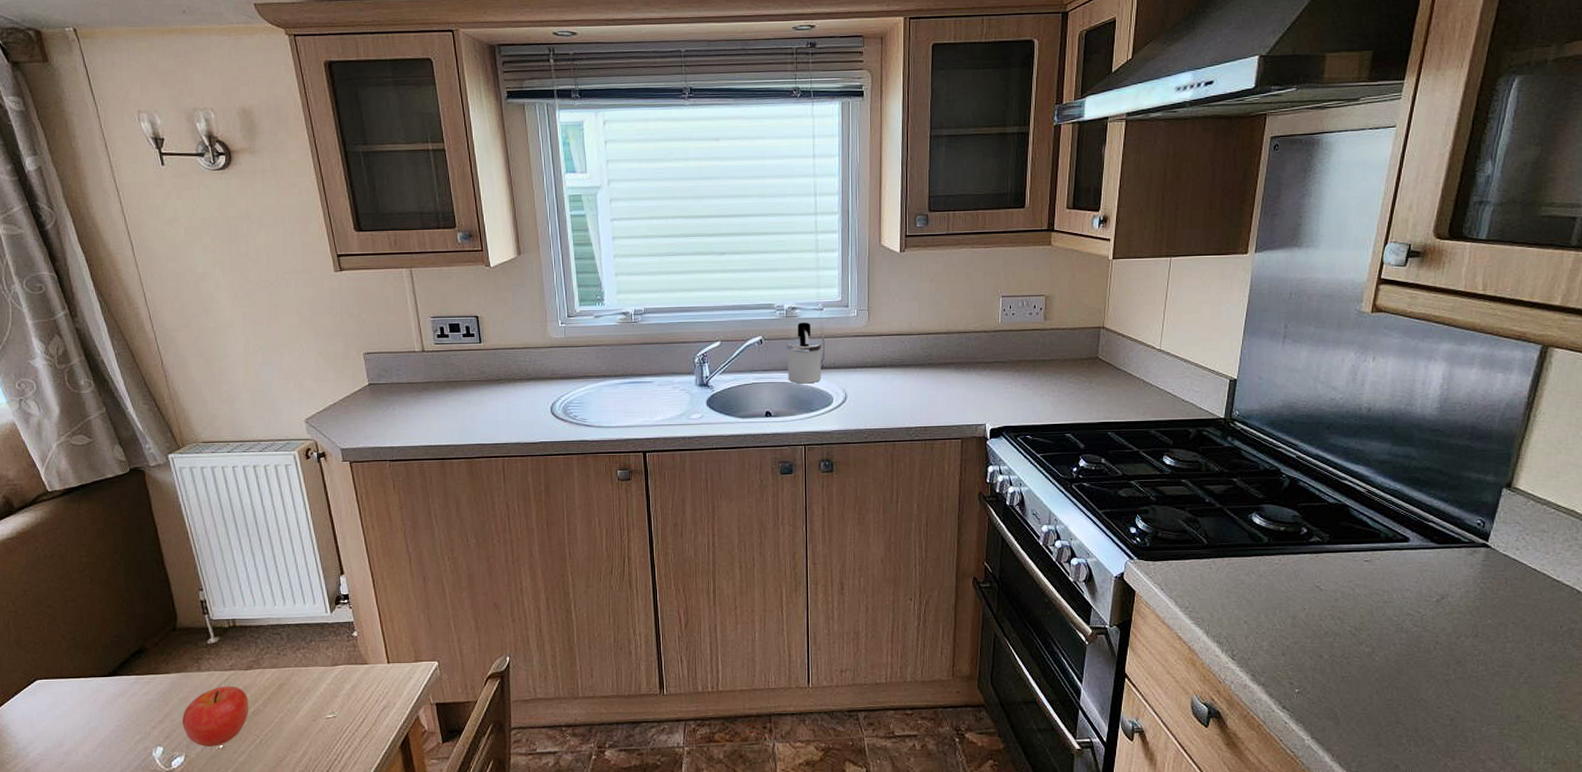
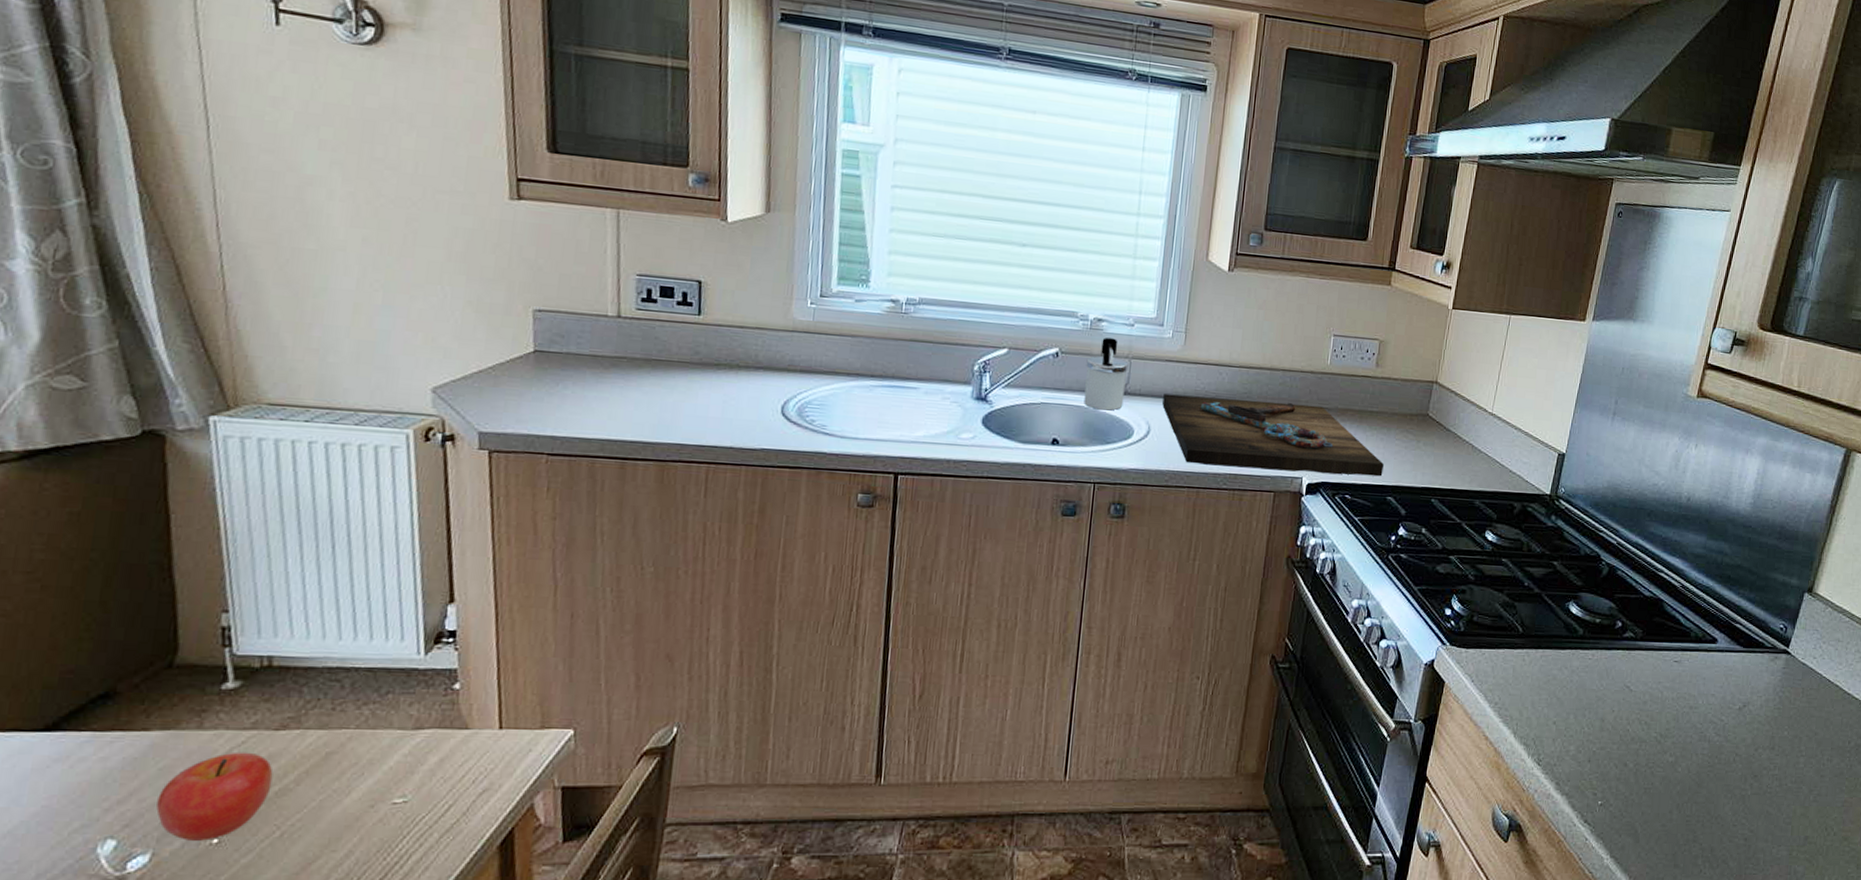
cutting board: none [855,360,1061,421] -> present [1162,393,1385,477]

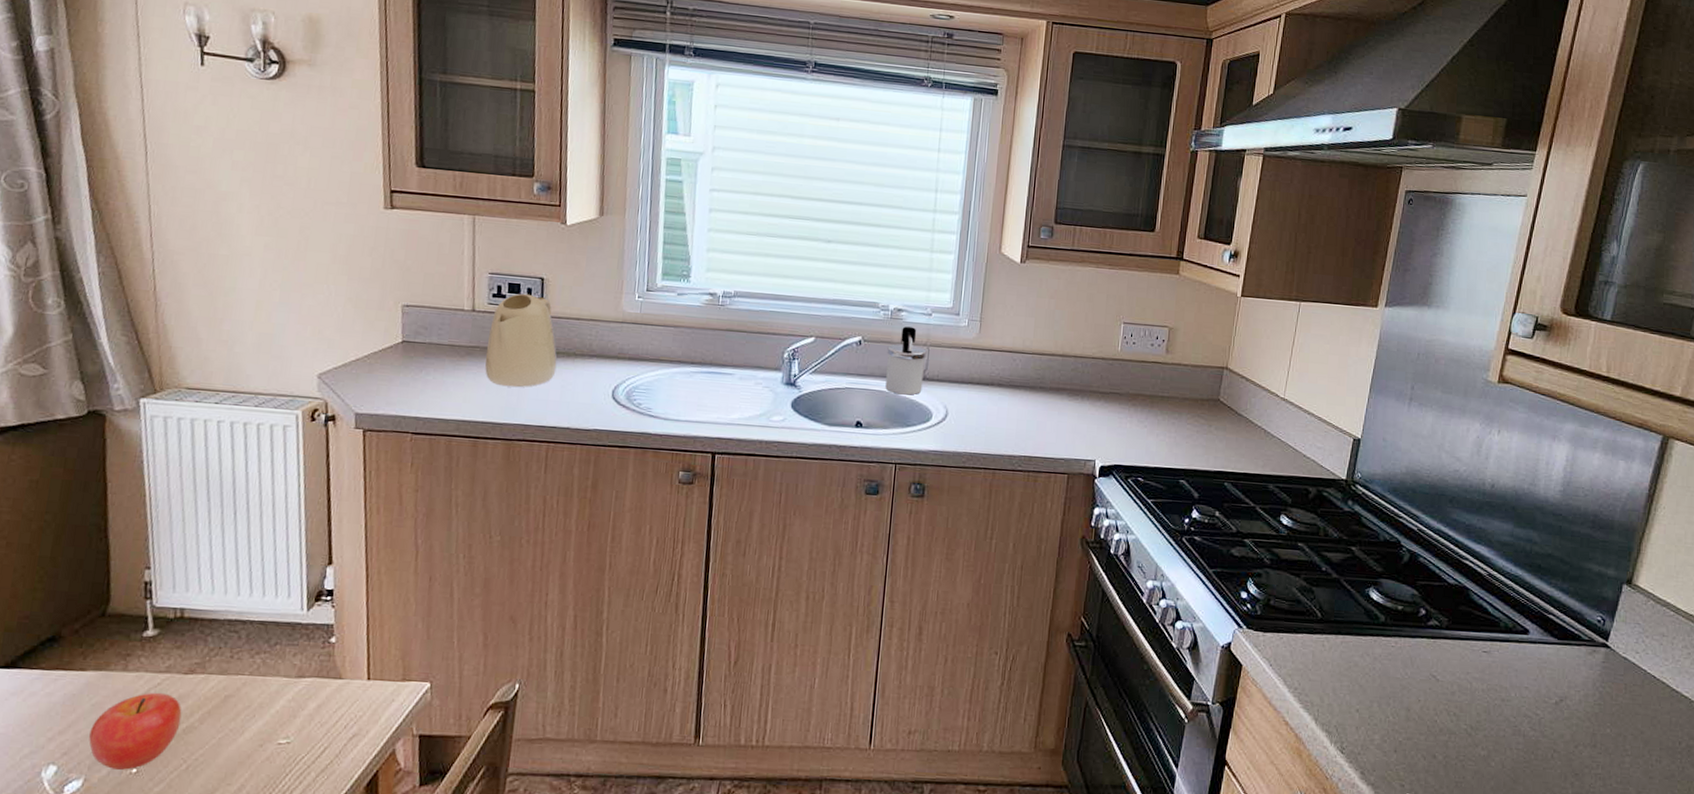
kettle: none [633,298,718,403] -> present [485,293,557,388]
cutting board: present [1162,393,1385,477] -> none [959,379,1177,460]

